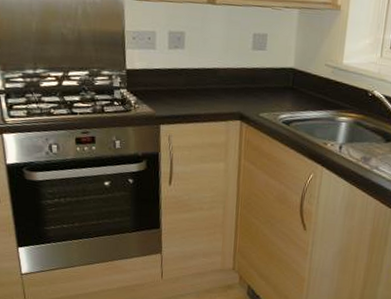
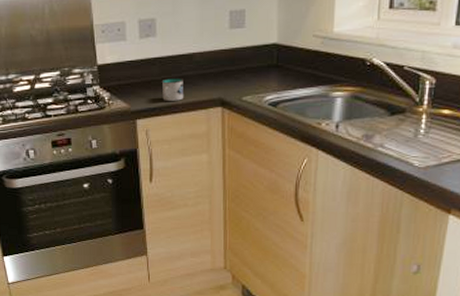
mug: none [186,89,207,111] -> present [161,78,184,101]

